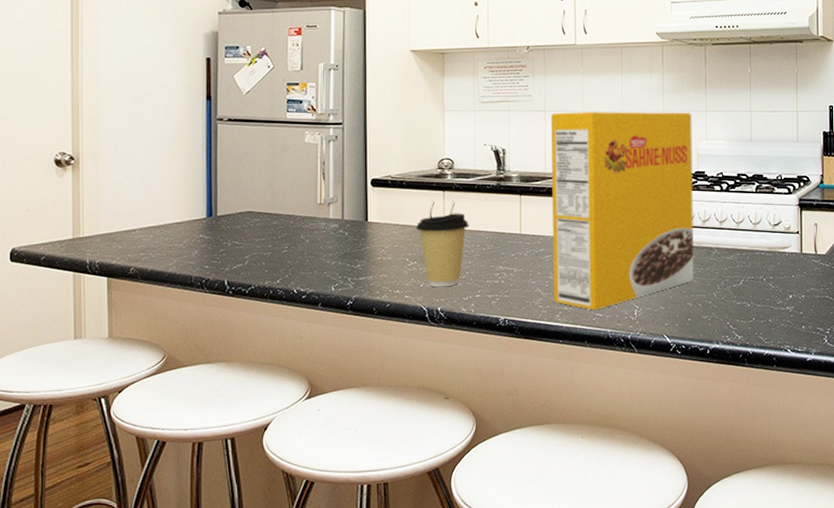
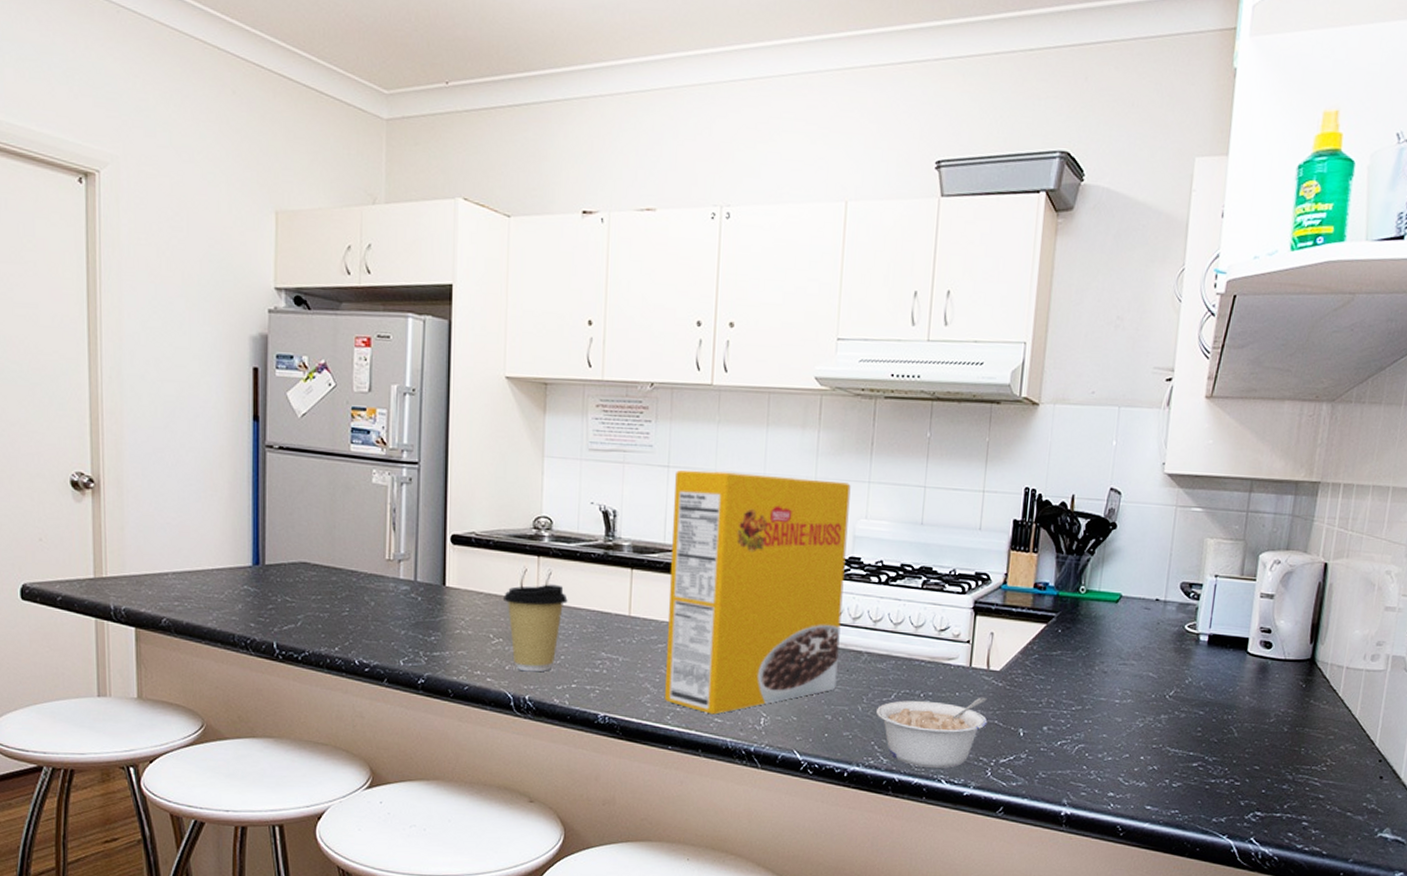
legume: none [728,277,820,340] -> present [875,697,988,768]

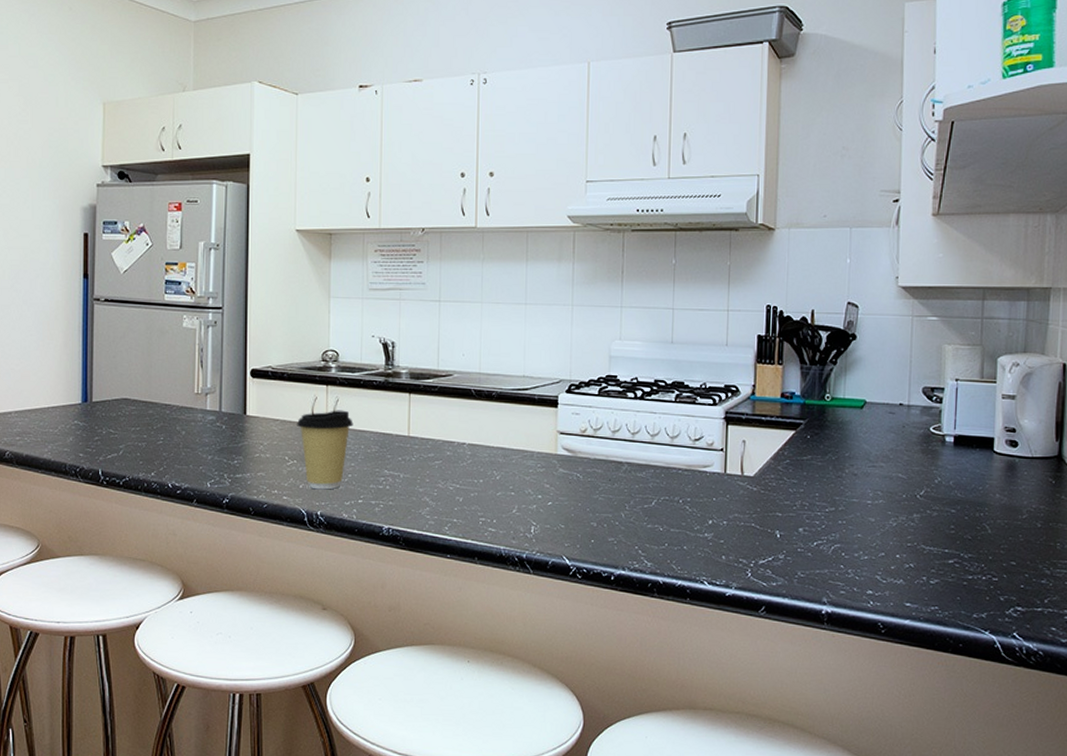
cereal box: present [664,469,851,715] -> none [442,303,605,525]
legume: present [875,697,988,768] -> none [638,501,745,570]

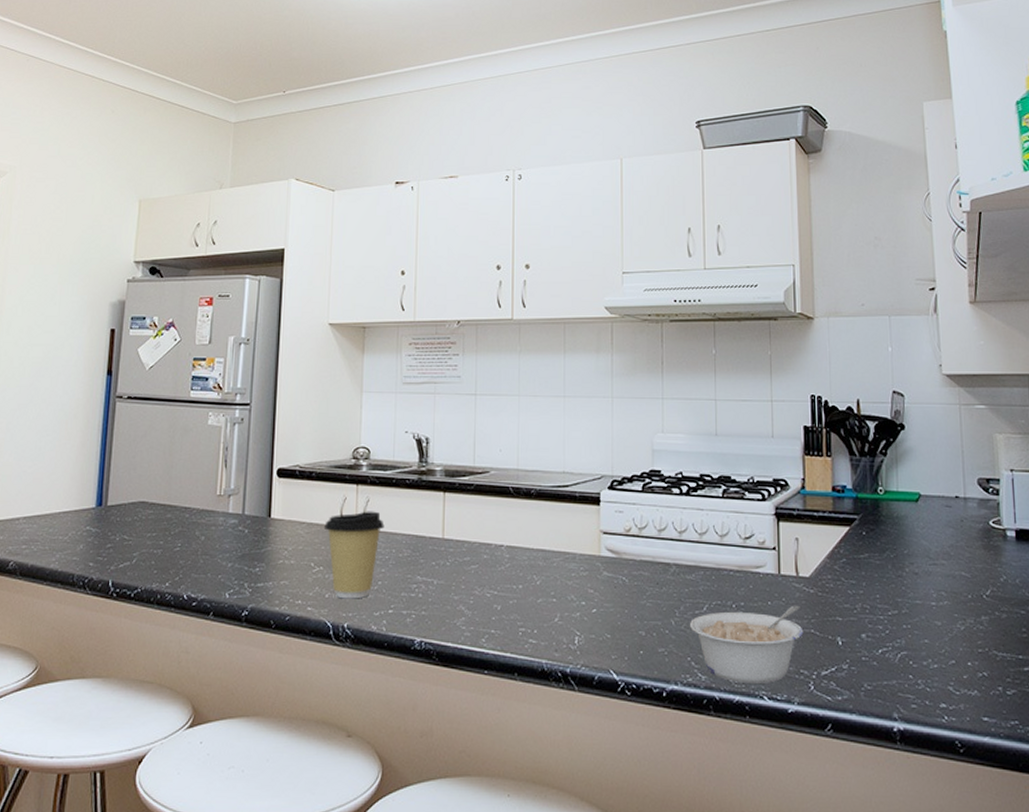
legume: none [638,501,745,570] -> present [689,605,804,683]

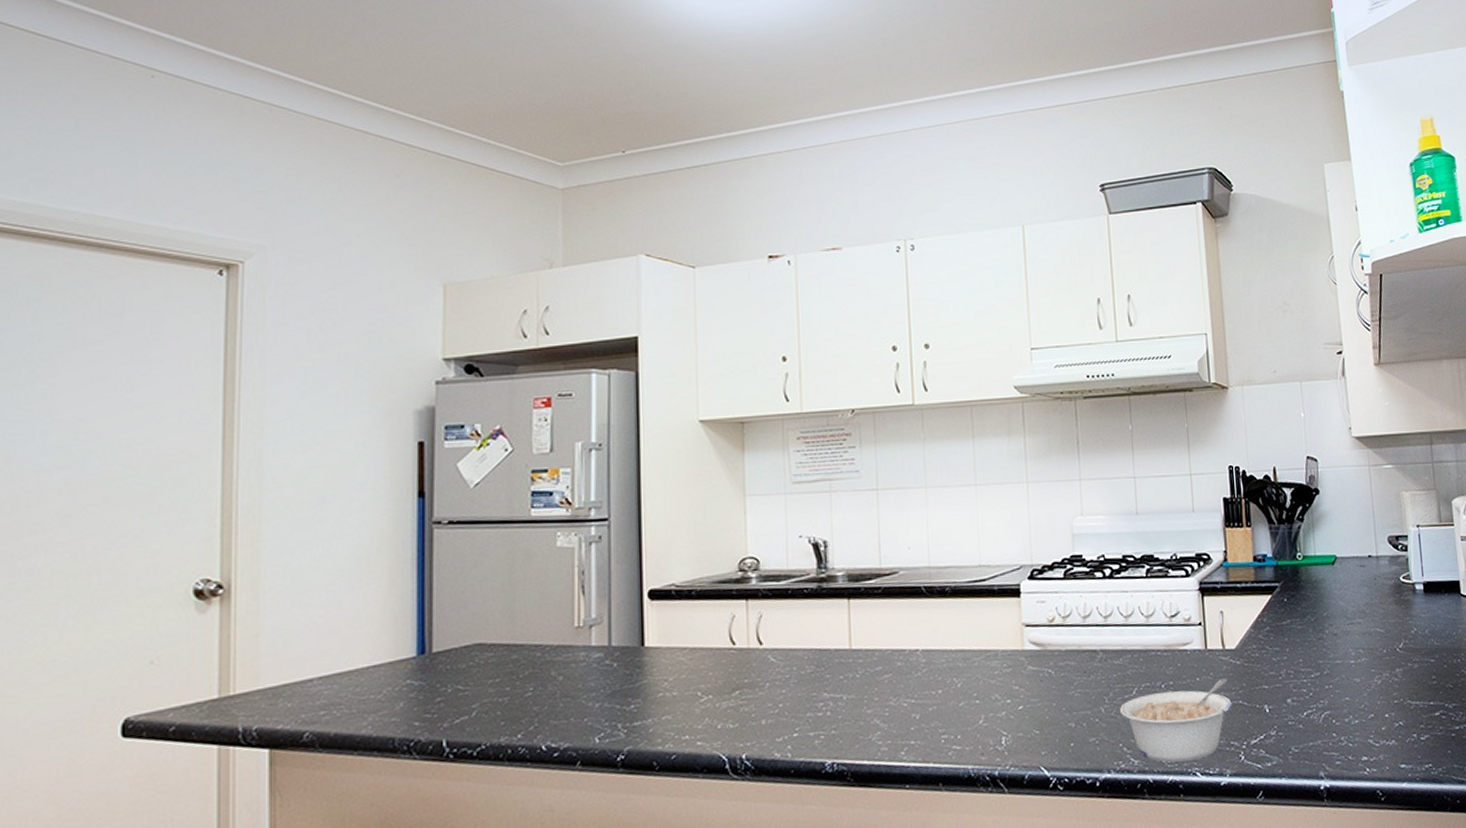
coffee cup: present [323,511,385,599] -> none [709,627,782,728]

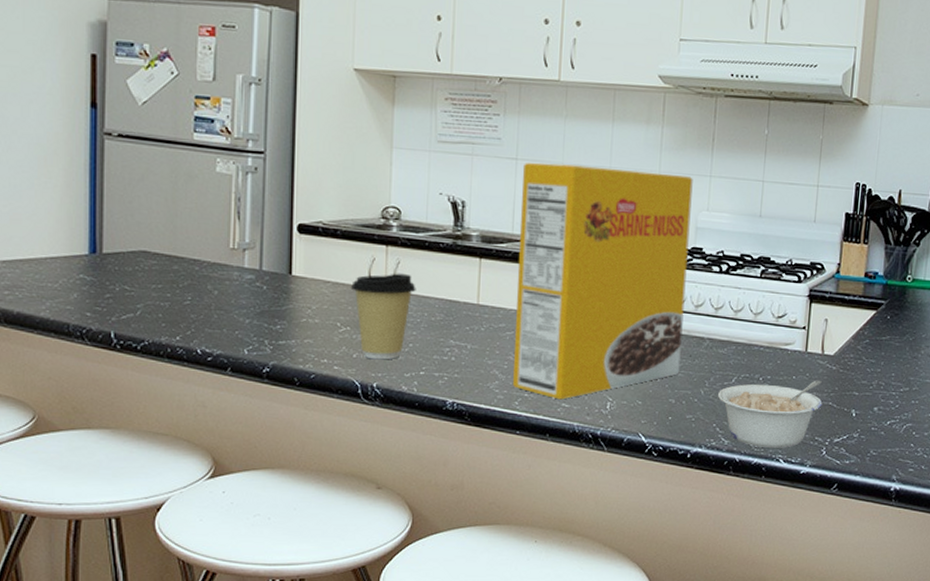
coffee cup: none [709,627,782,728] -> present [350,273,416,360]
cereal box: none [884,483,1076,742] -> present [512,162,693,400]

